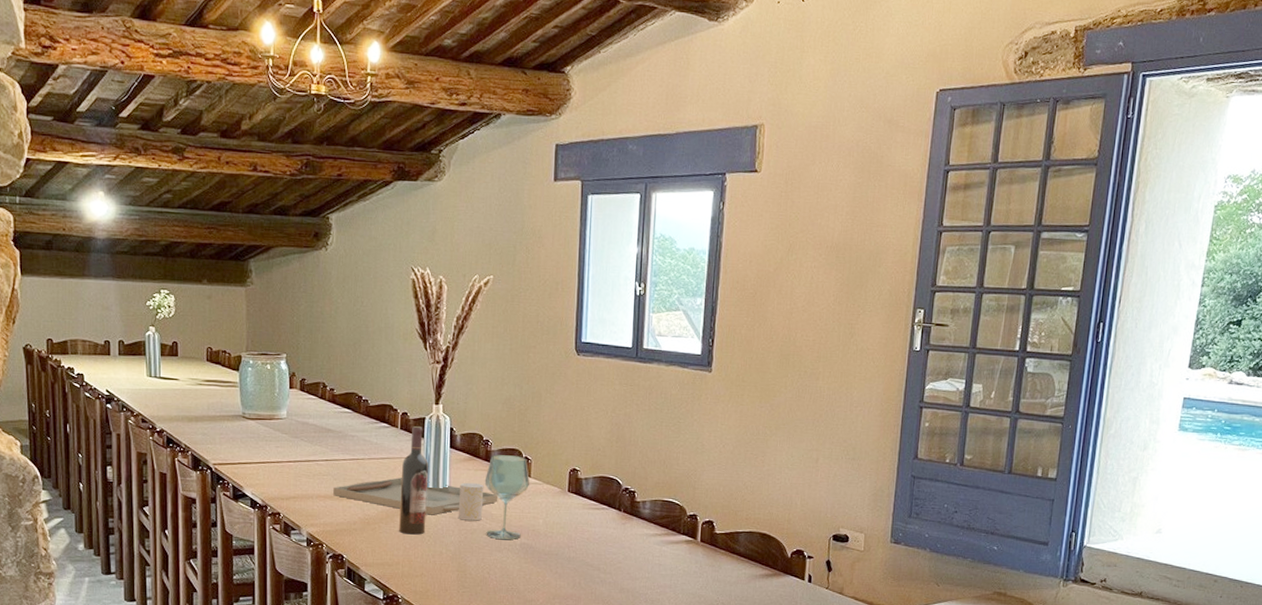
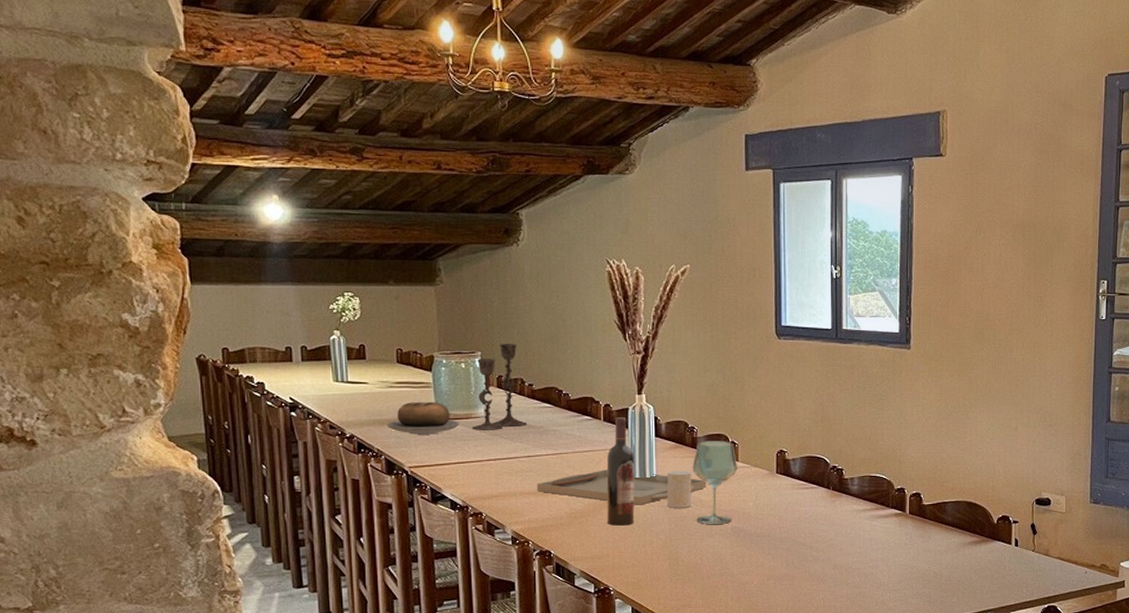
bread: none [195,400,263,433] -> present [387,402,459,435]
candlestick: none [275,347,326,433] -> present [473,344,527,430]

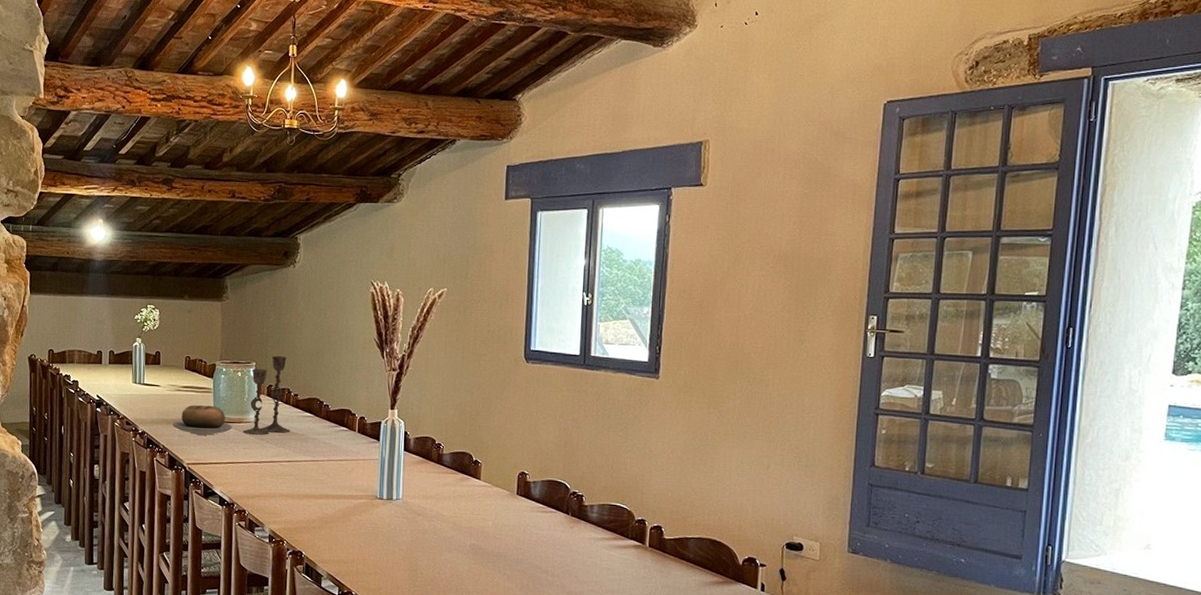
serving tray: present [537,469,707,505] -> none [294,478,449,515]
wine bottle: present [606,417,635,526] -> none [355,430,384,534]
cup: present [666,470,692,508] -> none [410,484,436,522]
wine glass: present [692,441,738,525] -> none [436,458,480,541]

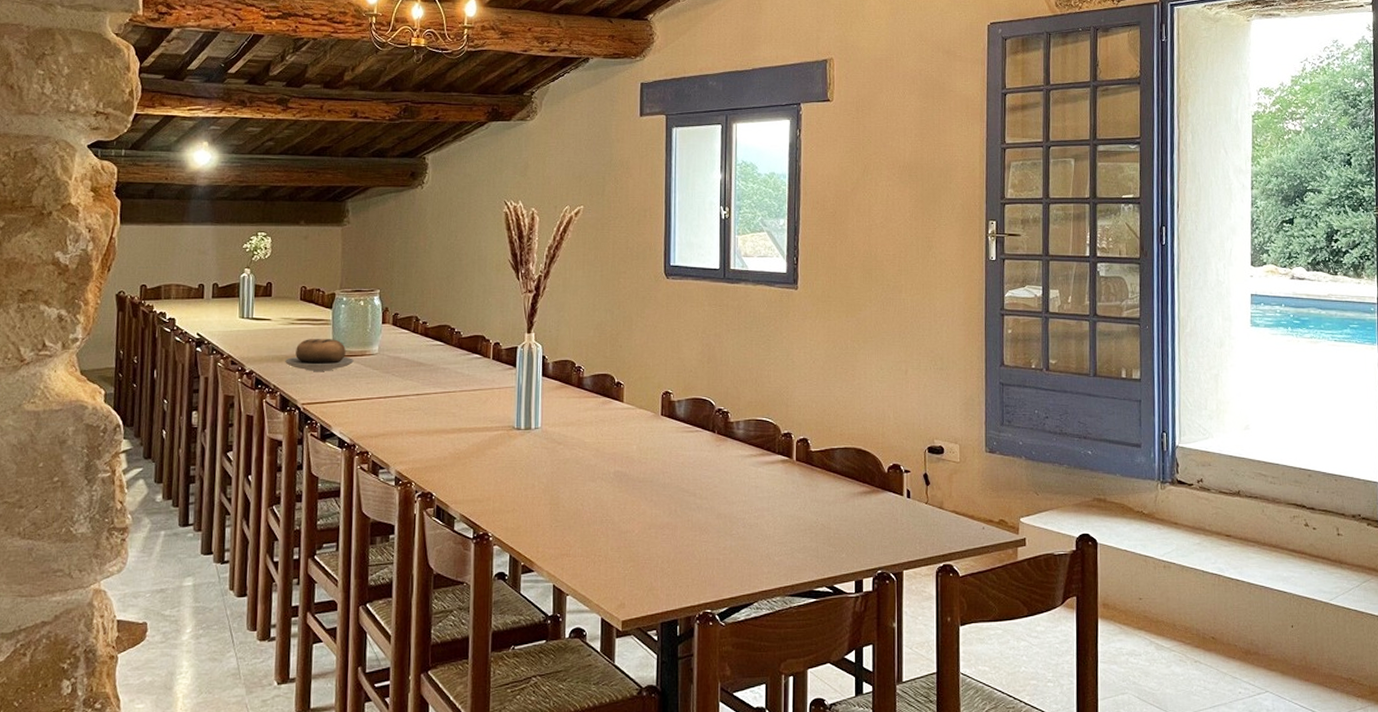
candlestick: present [243,356,290,435] -> none [366,282,418,368]

